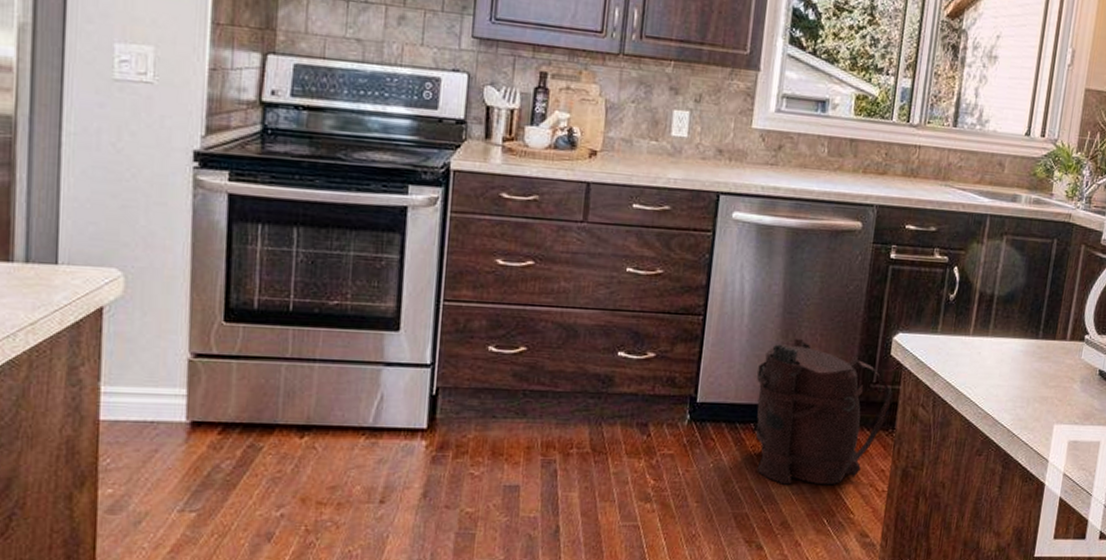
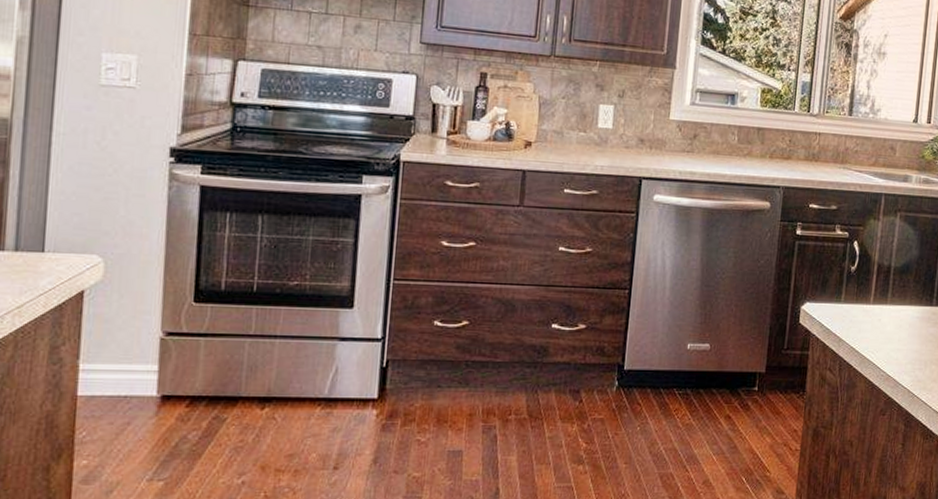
backpack: present [752,338,893,485] -> none [675,308,802,445]

